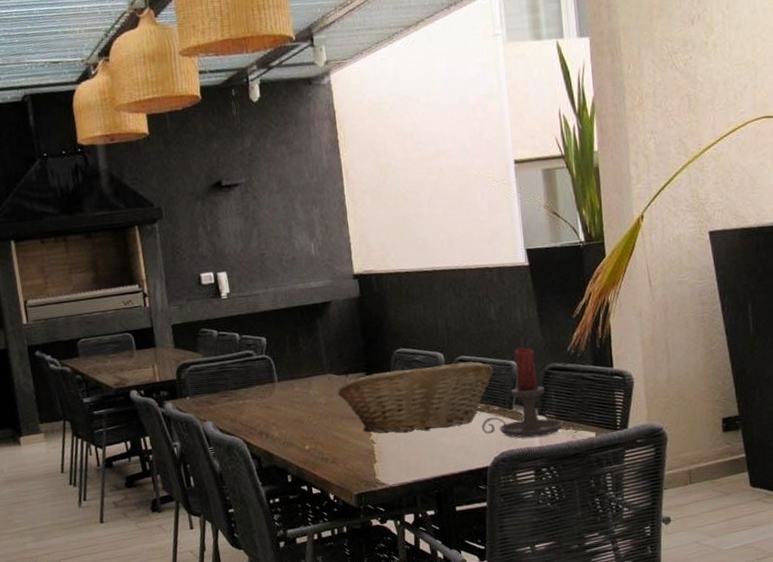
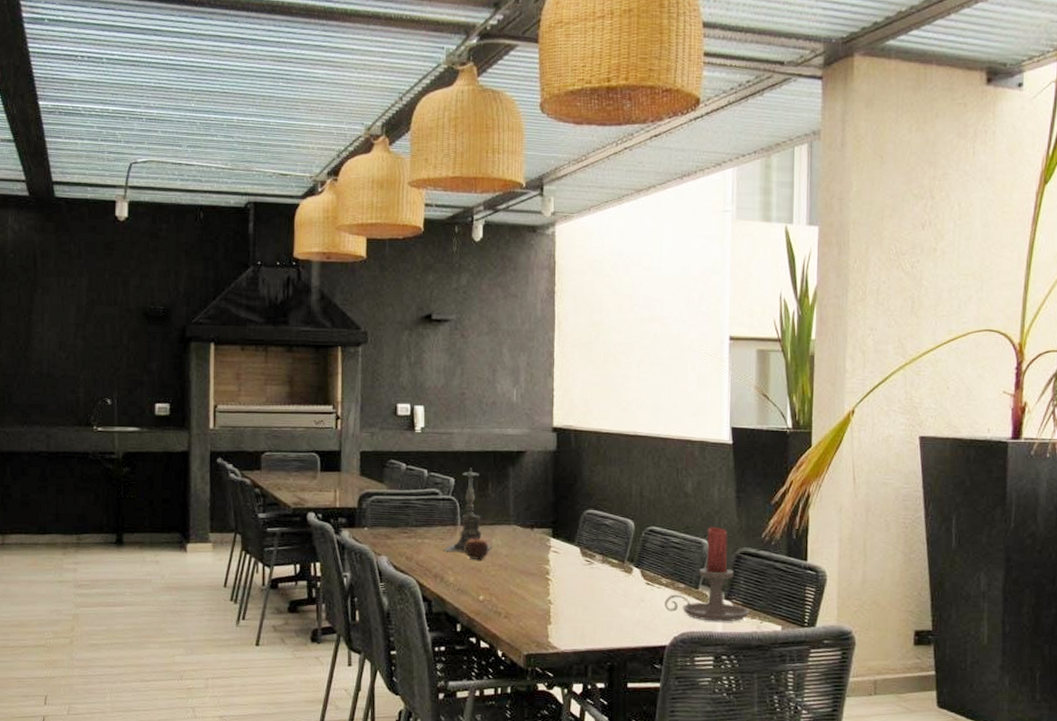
candle holder: none [265,325,311,408] -> present [444,468,493,552]
apple: none [284,390,309,412] -> present [464,537,489,560]
fruit basket: present [337,361,493,434] -> none [520,531,683,599]

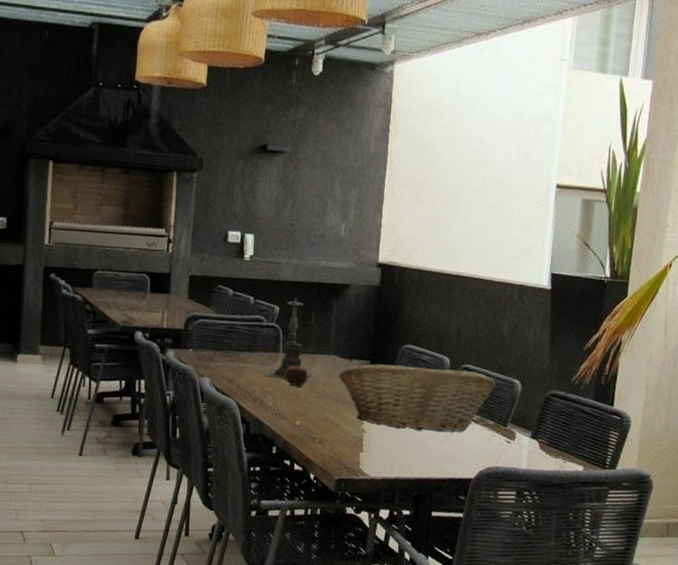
fruit basket: none [520,531,683,599] -> present [338,364,496,433]
candle holder: present [664,527,750,622] -> none [473,368,554,460]

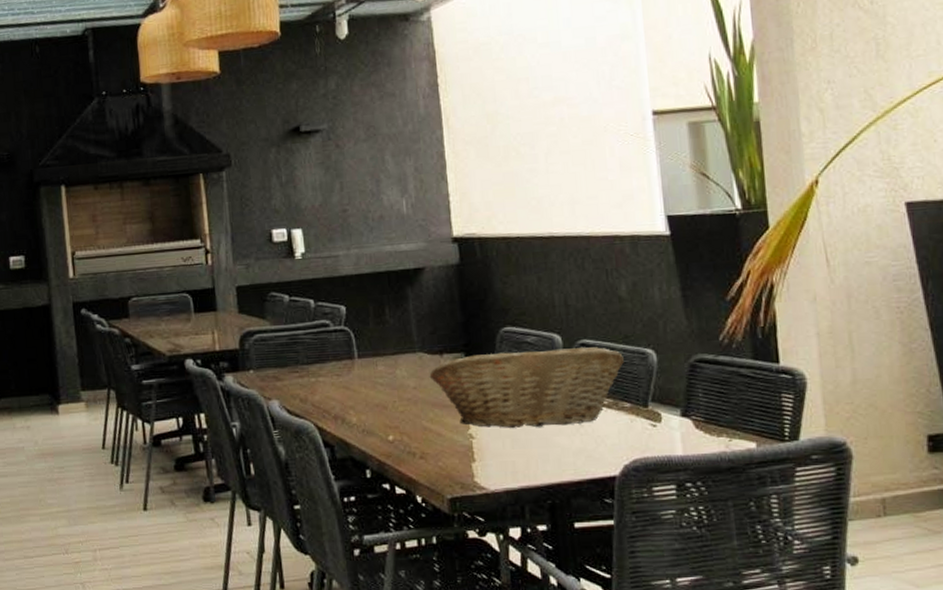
candle holder: present [265,297,312,378] -> none [342,292,398,389]
apple: present [284,364,309,387] -> none [365,370,394,396]

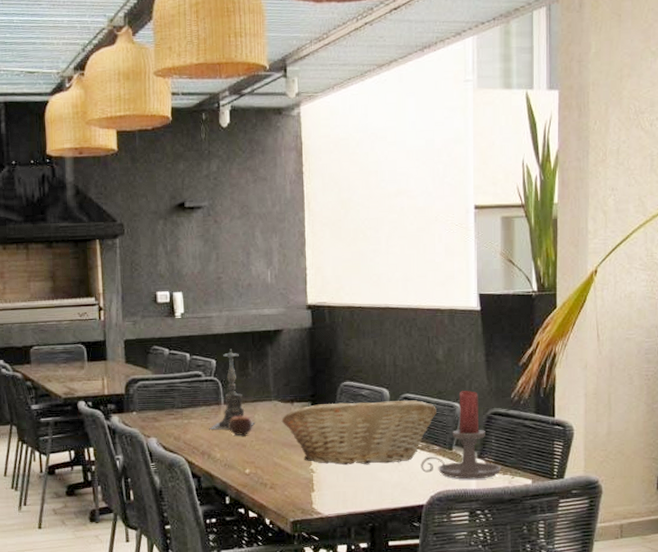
candle holder: none [342,292,398,389] -> present [210,349,256,429]
apple: none [365,370,394,396] -> present [229,414,252,436]
candle holder: none [608,333,715,444] -> present [421,391,502,480]

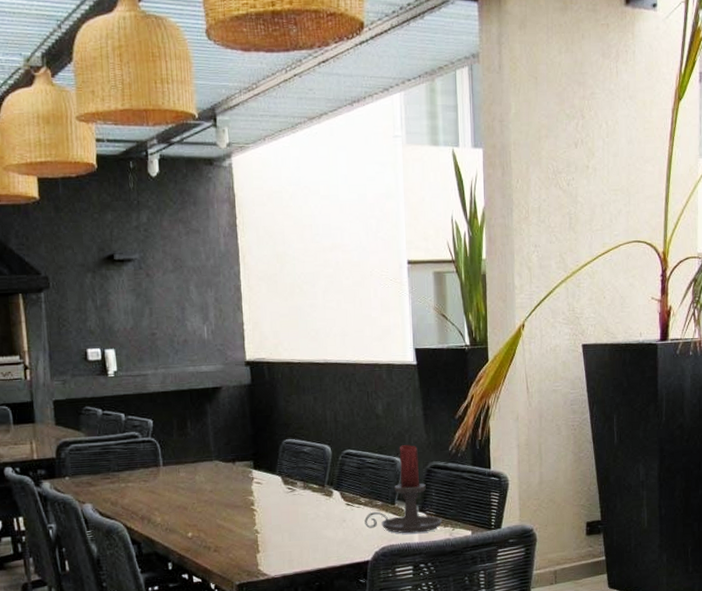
candle holder: present [210,349,256,429] -> none [149,408,197,493]
apple: present [229,414,252,436] -> none [168,476,194,499]
fruit basket: present [281,400,436,465] -> none [223,456,378,524]

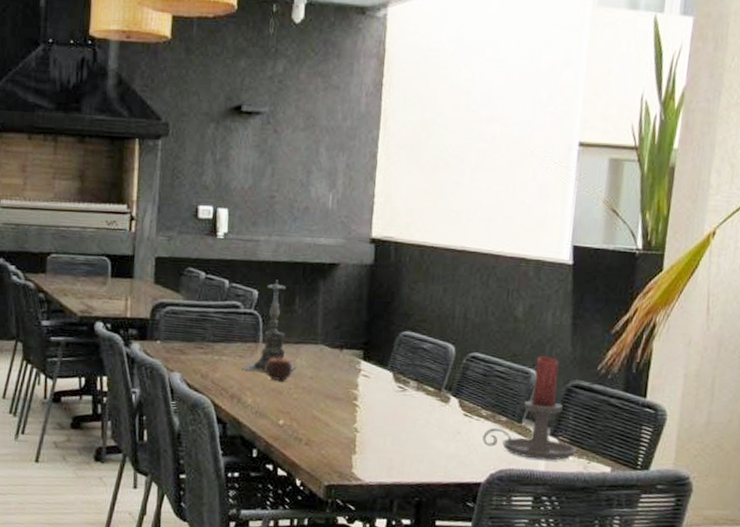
candle holder: none [149,408,197,493] -> present [243,279,296,372]
apple: none [168,476,194,499] -> present [265,356,293,382]

